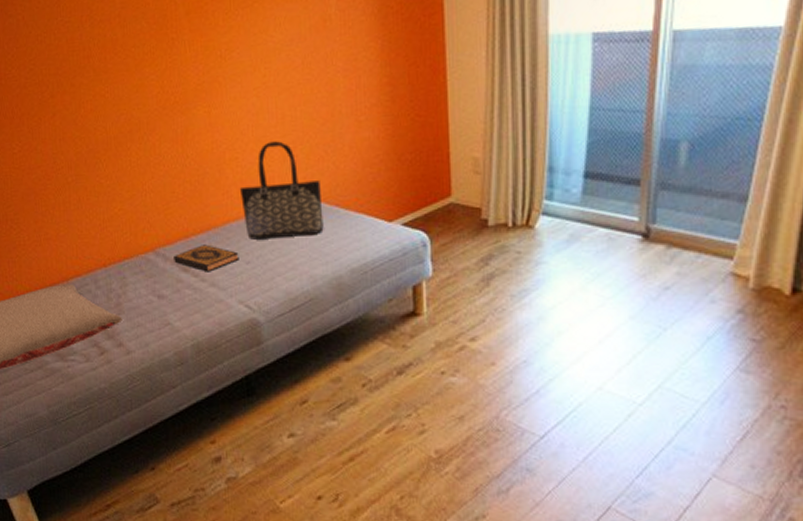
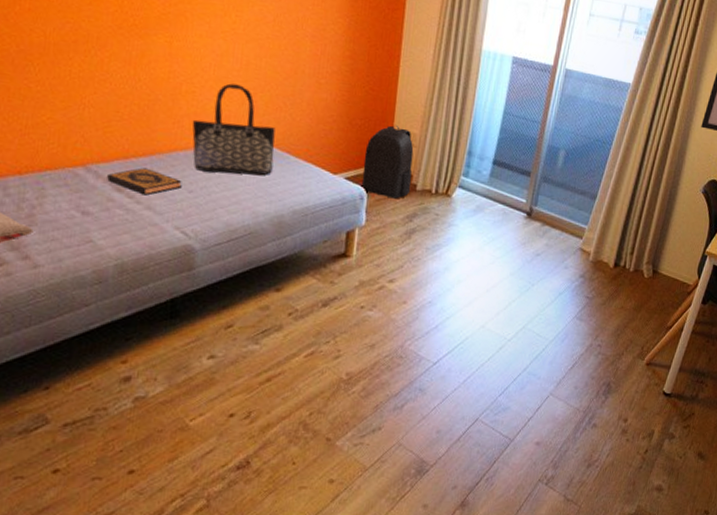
backpack: none [420,152,482,240] -> present [361,125,414,199]

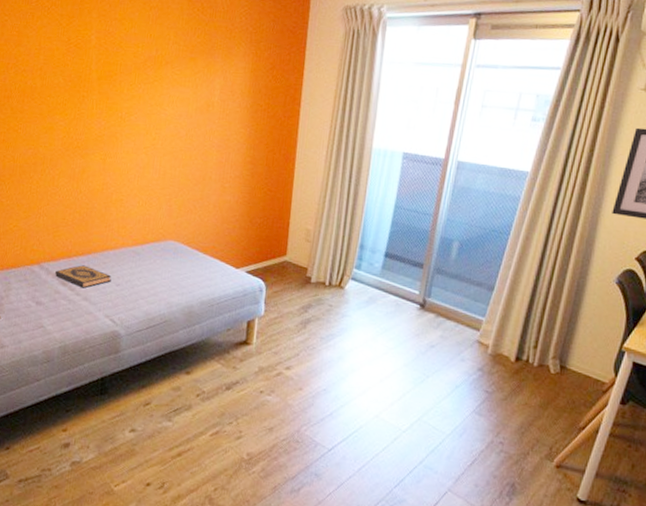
tote bag: present [192,83,276,176] -> none [120,191,187,270]
backpack: present [361,125,414,199] -> none [260,222,309,291]

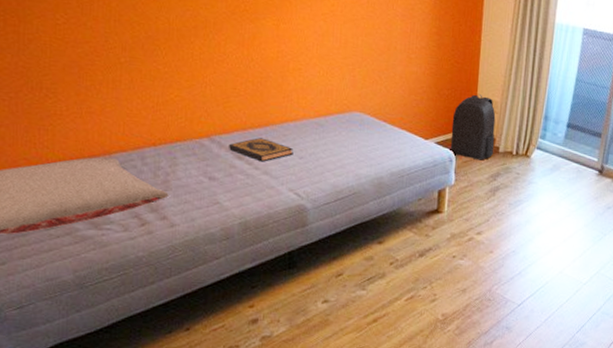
backpack: none [260,222,309,291] -> present [450,94,496,160]

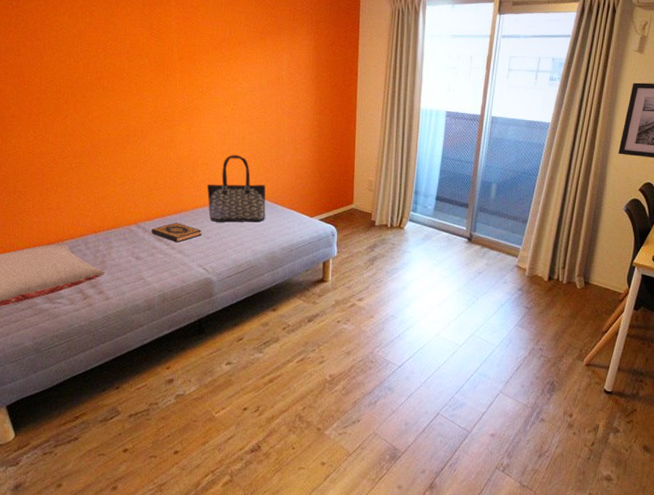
tote bag: none [299,60,373,142] -> present [206,155,266,223]
backpack: present [450,94,496,160] -> none [332,175,371,234]

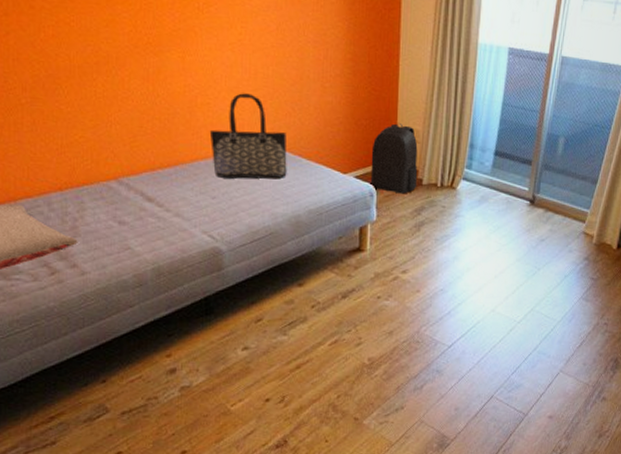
hardback book: present [151,222,202,243] -> none [138,178,205,204]
backpack: none [332,175,371,234] -> present [370,123,418,194]

